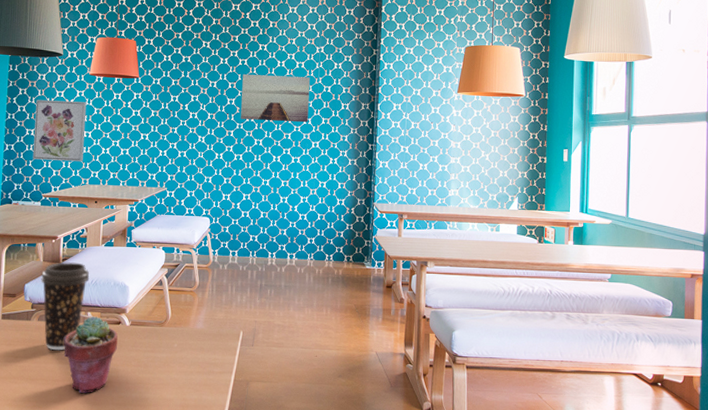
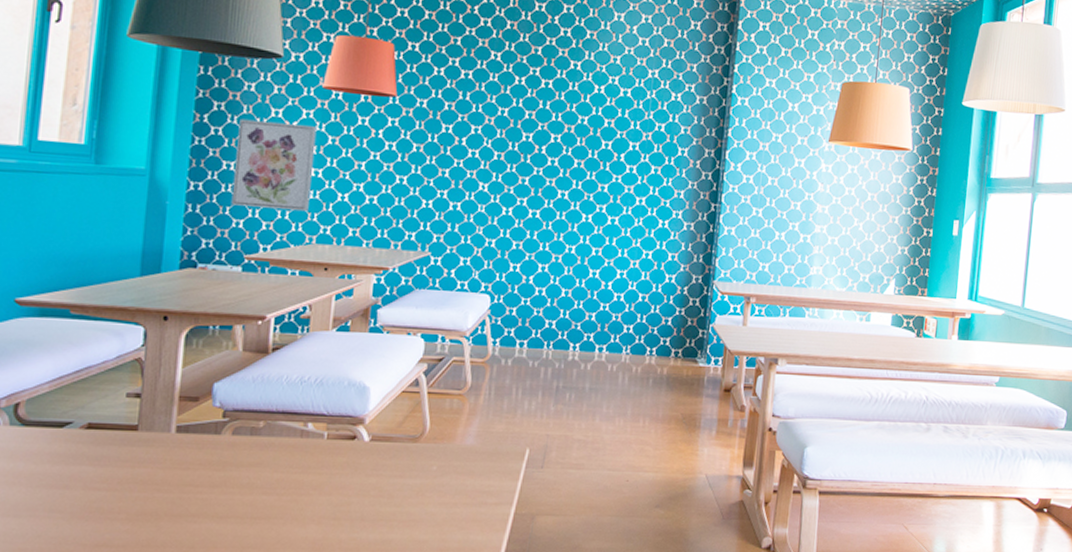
coffee cup: present [41,262,90,351] -> none [238,352,313,477]
potted succulent: present [63,316,118,393] -> none [269,428,351,535]
wall art: present [241,74,310,123] -> none [540,101,638,171]

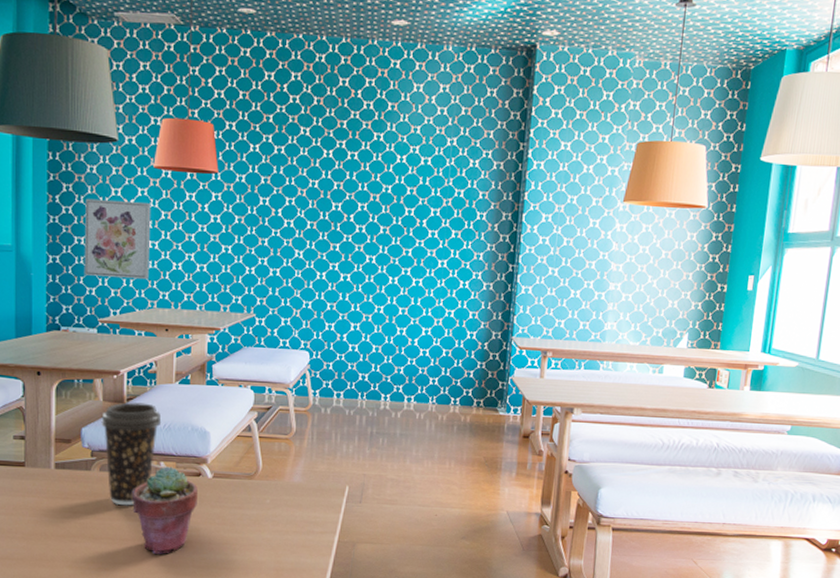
coffee cup: none [238,352,313,477] -> present [101,402,162,506]
potted succulent: none [269,428,351,535] -> present [131,466,198,554]

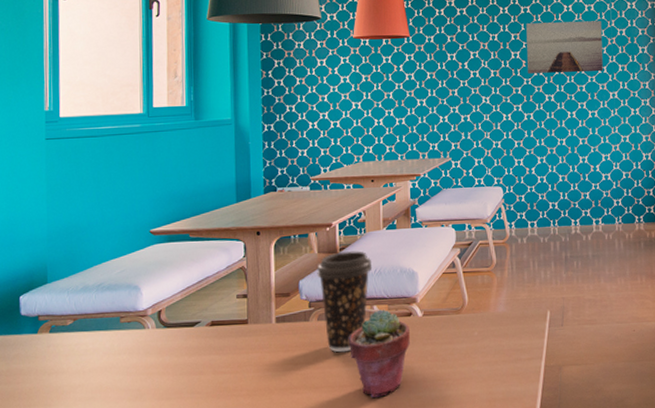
wall art: present [84,198,151,280] -> none [295,69,354,139]
wall art: none [349,172,438,236] -> present [526,20,603,74]

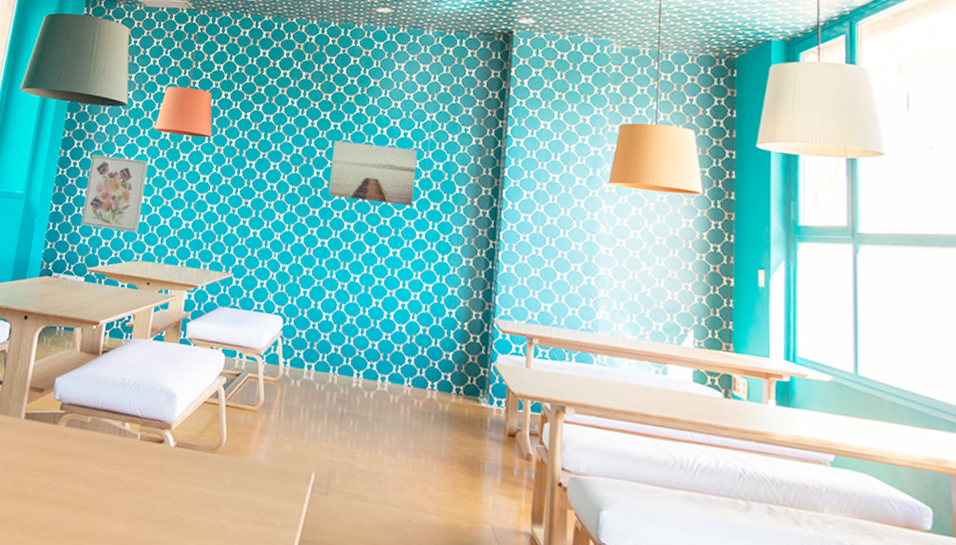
wall art: none [295,69,354,139] -> present [80,154,149,233]
coffee cup: present [317,251,373,353] -> none [71,355,132,469]
potted succulent: present [348,309,410,398] -> none [92,428,159,530]

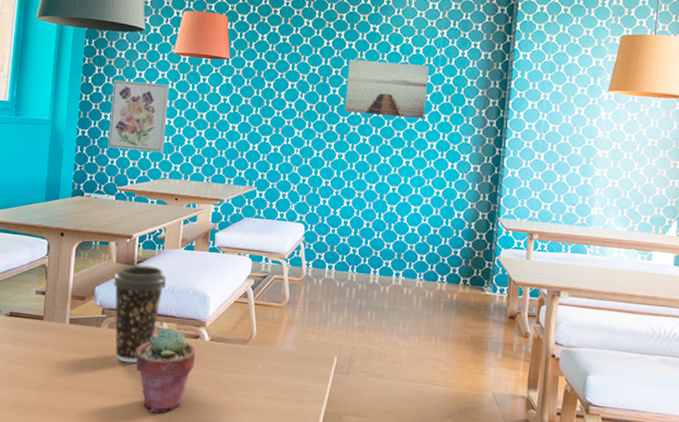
coffee cup: none [71,355,132,469] -> present [113,264,167,363]
potted succulent: none [92,428,159,530] -> present [135,327,196,413]

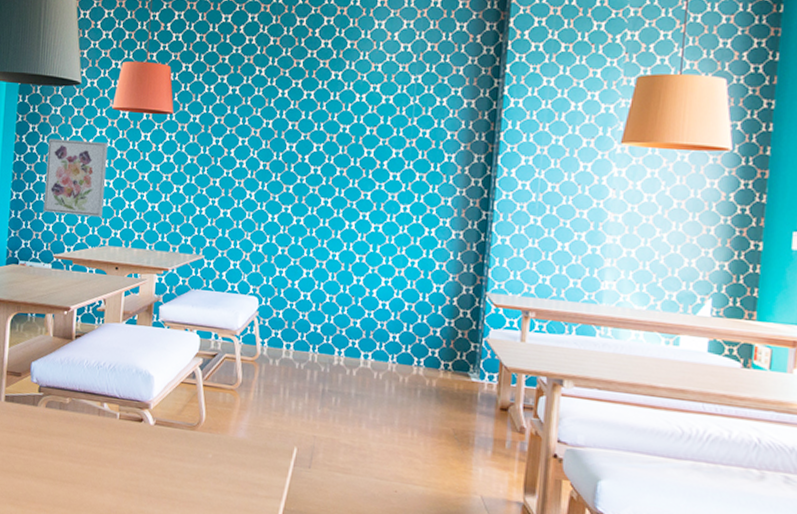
coffee cup: present [113,264,167,363] -> none [50,339,107,447]
potted succulent: present [135,327,196,413] -> none [74,408,139,502]
wall art: present [345,59,429,120] -> none [303,111,400,179]

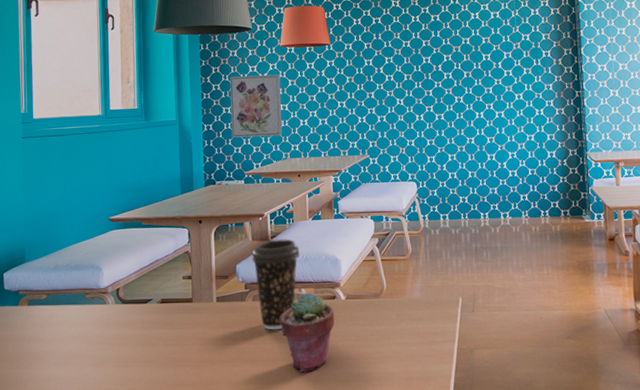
coffee cup: none [50,339,107,447] -> present [251,239,300,330]
potted succulent: none [74,408,139,502] -> present [279,292,335,372]

